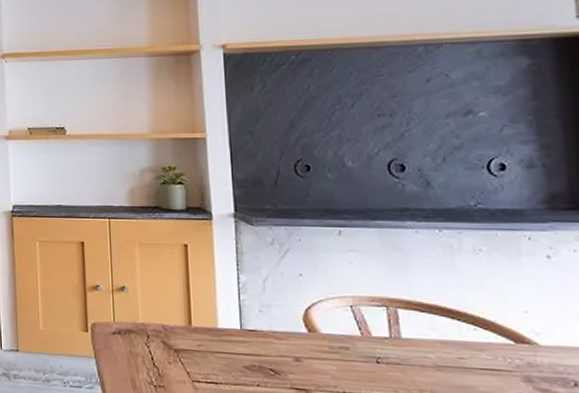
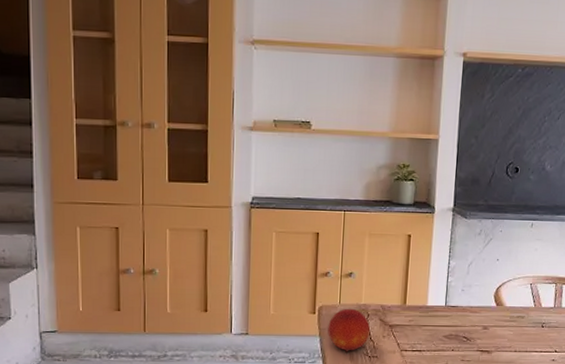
fruit: none [103,327,153,382] -> present [328,308,371,355]

